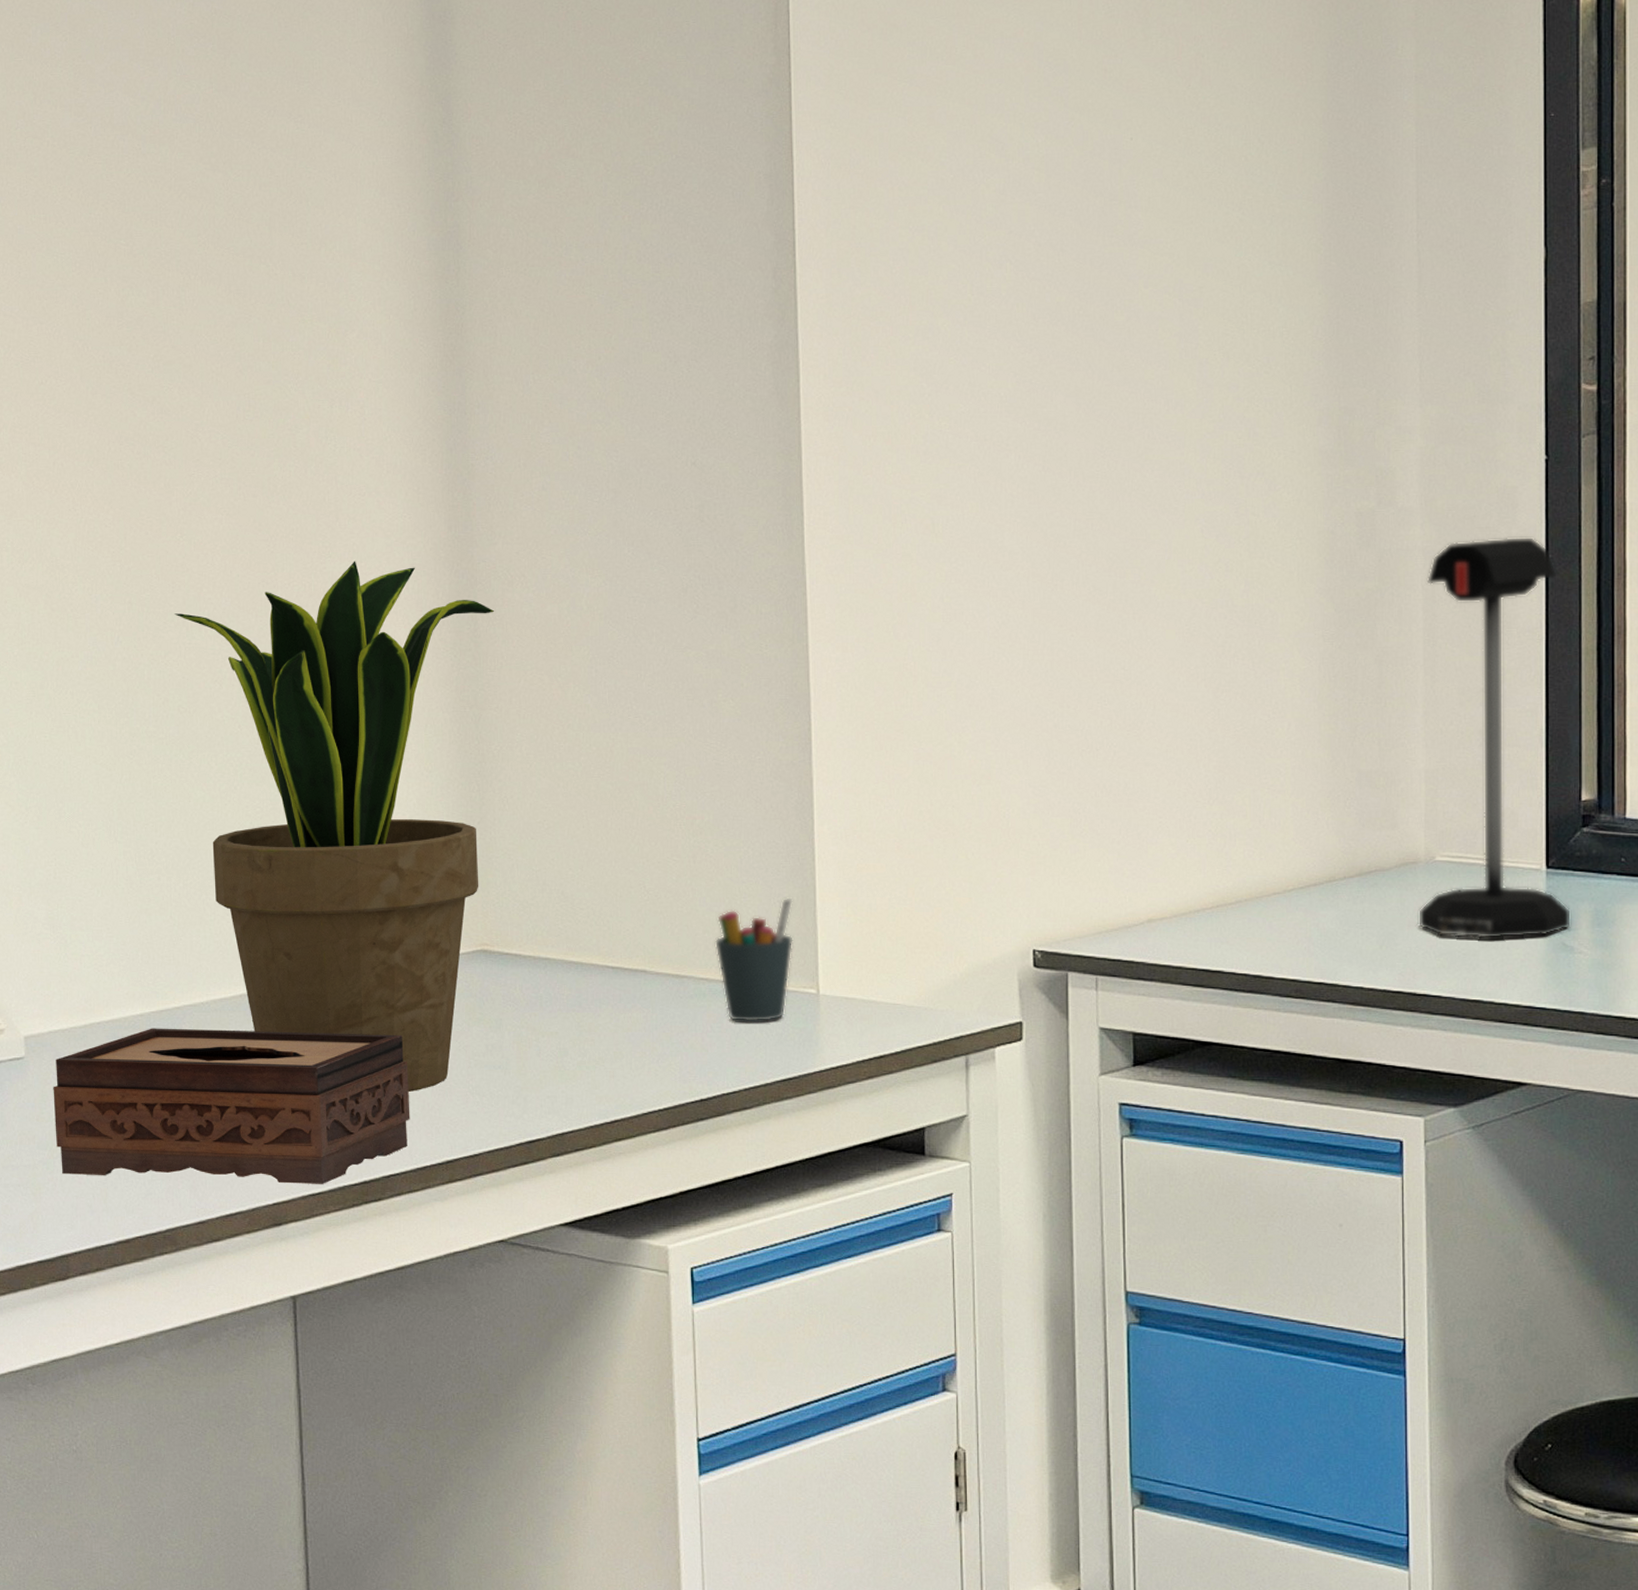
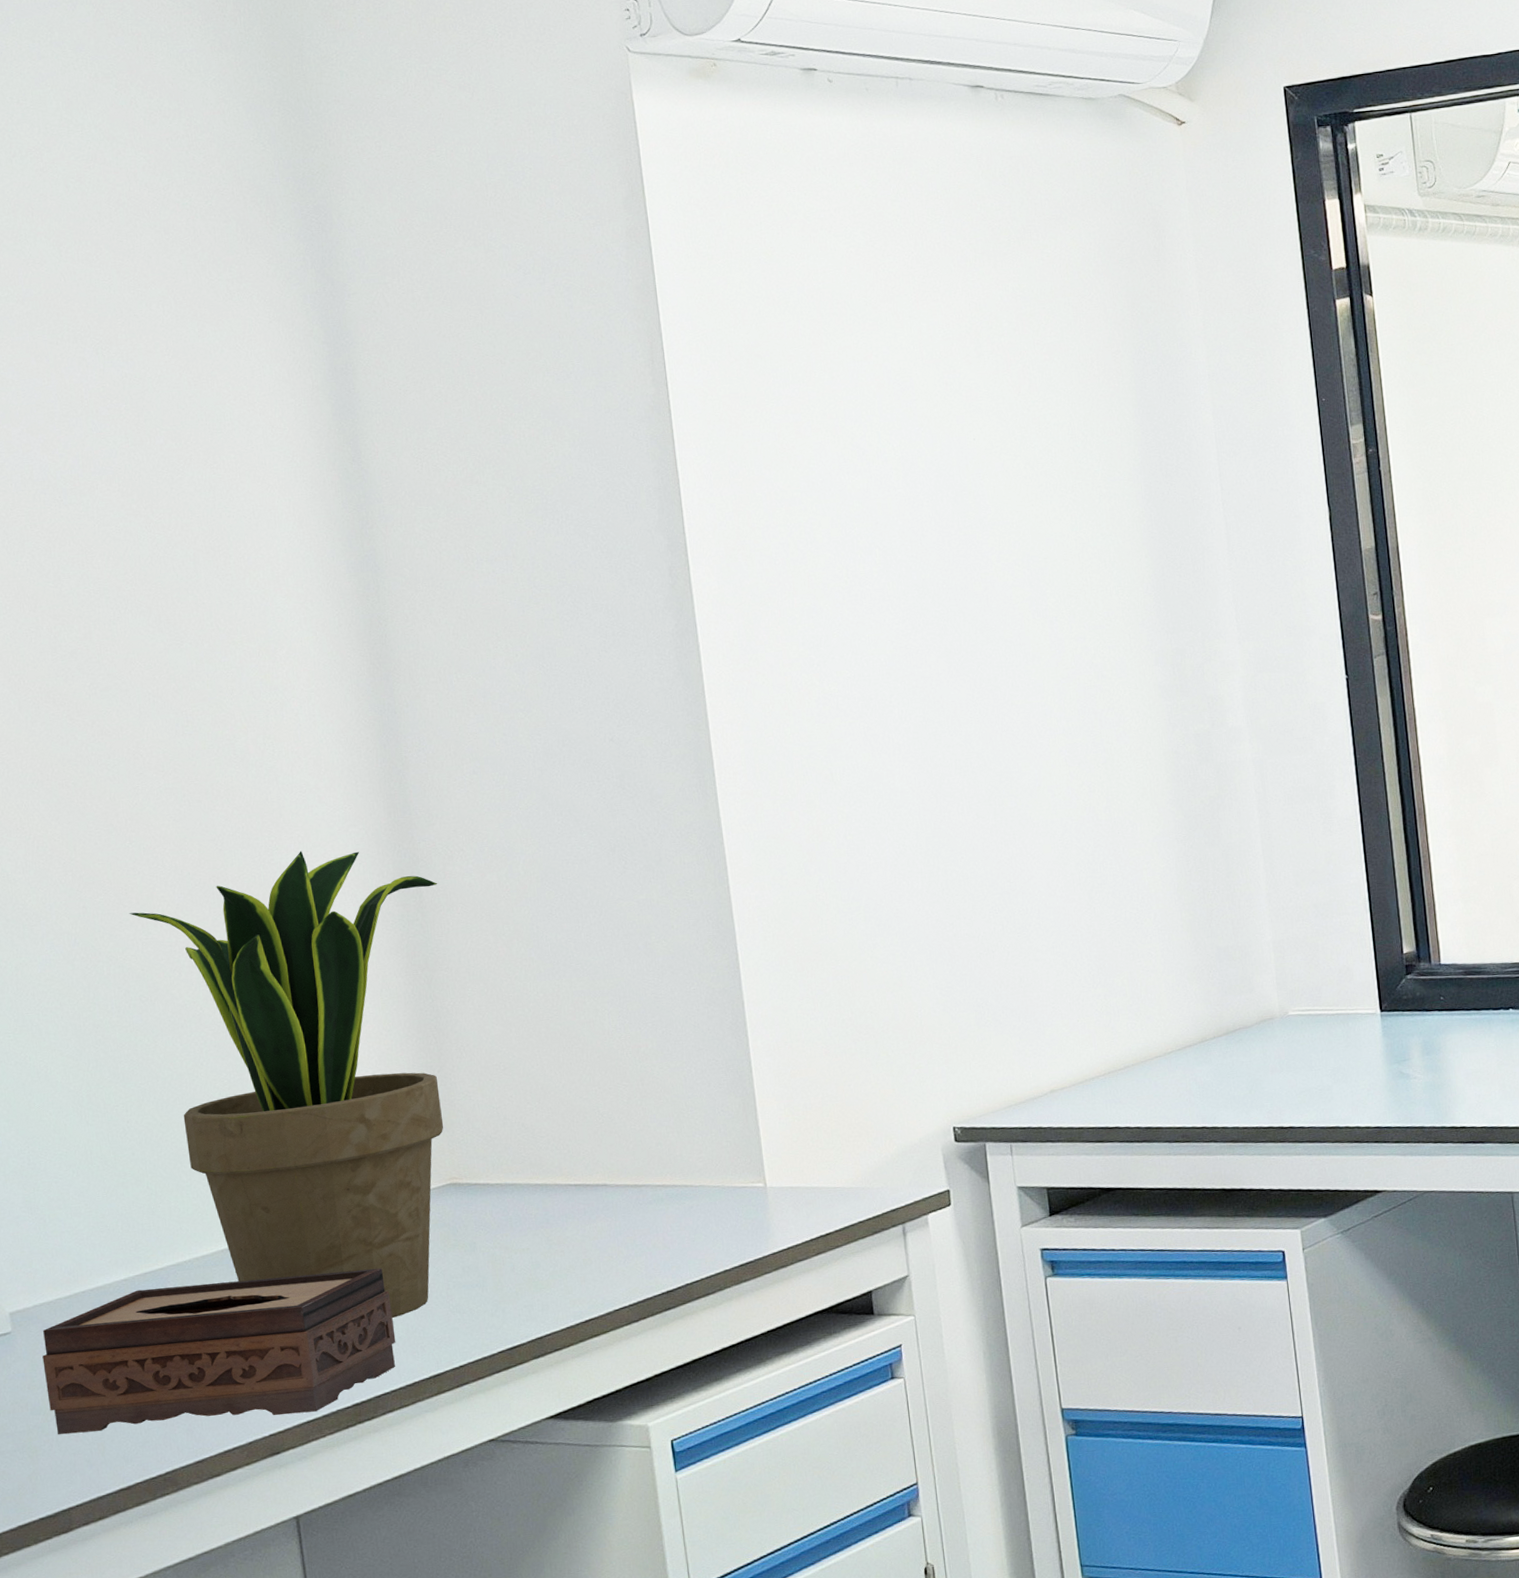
pen holder: present [714,897,793,1022] -> none [667,1106,740,1220]
desk lamp: present [1419,536,1572,939] -> none [1259,742,1406,1078]

